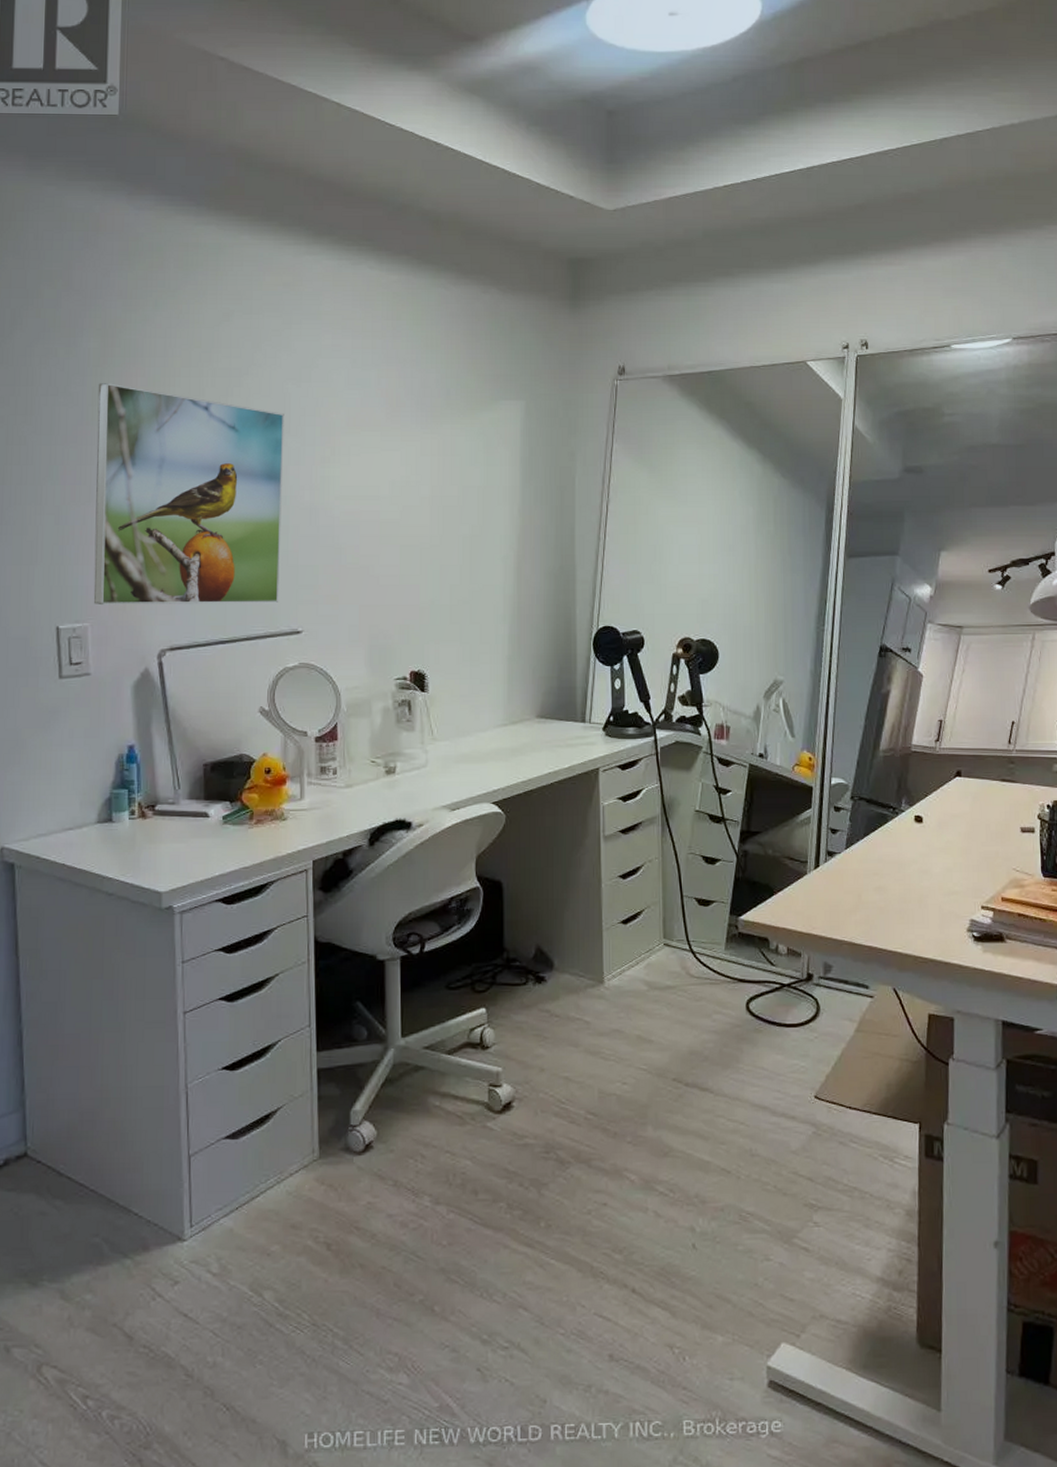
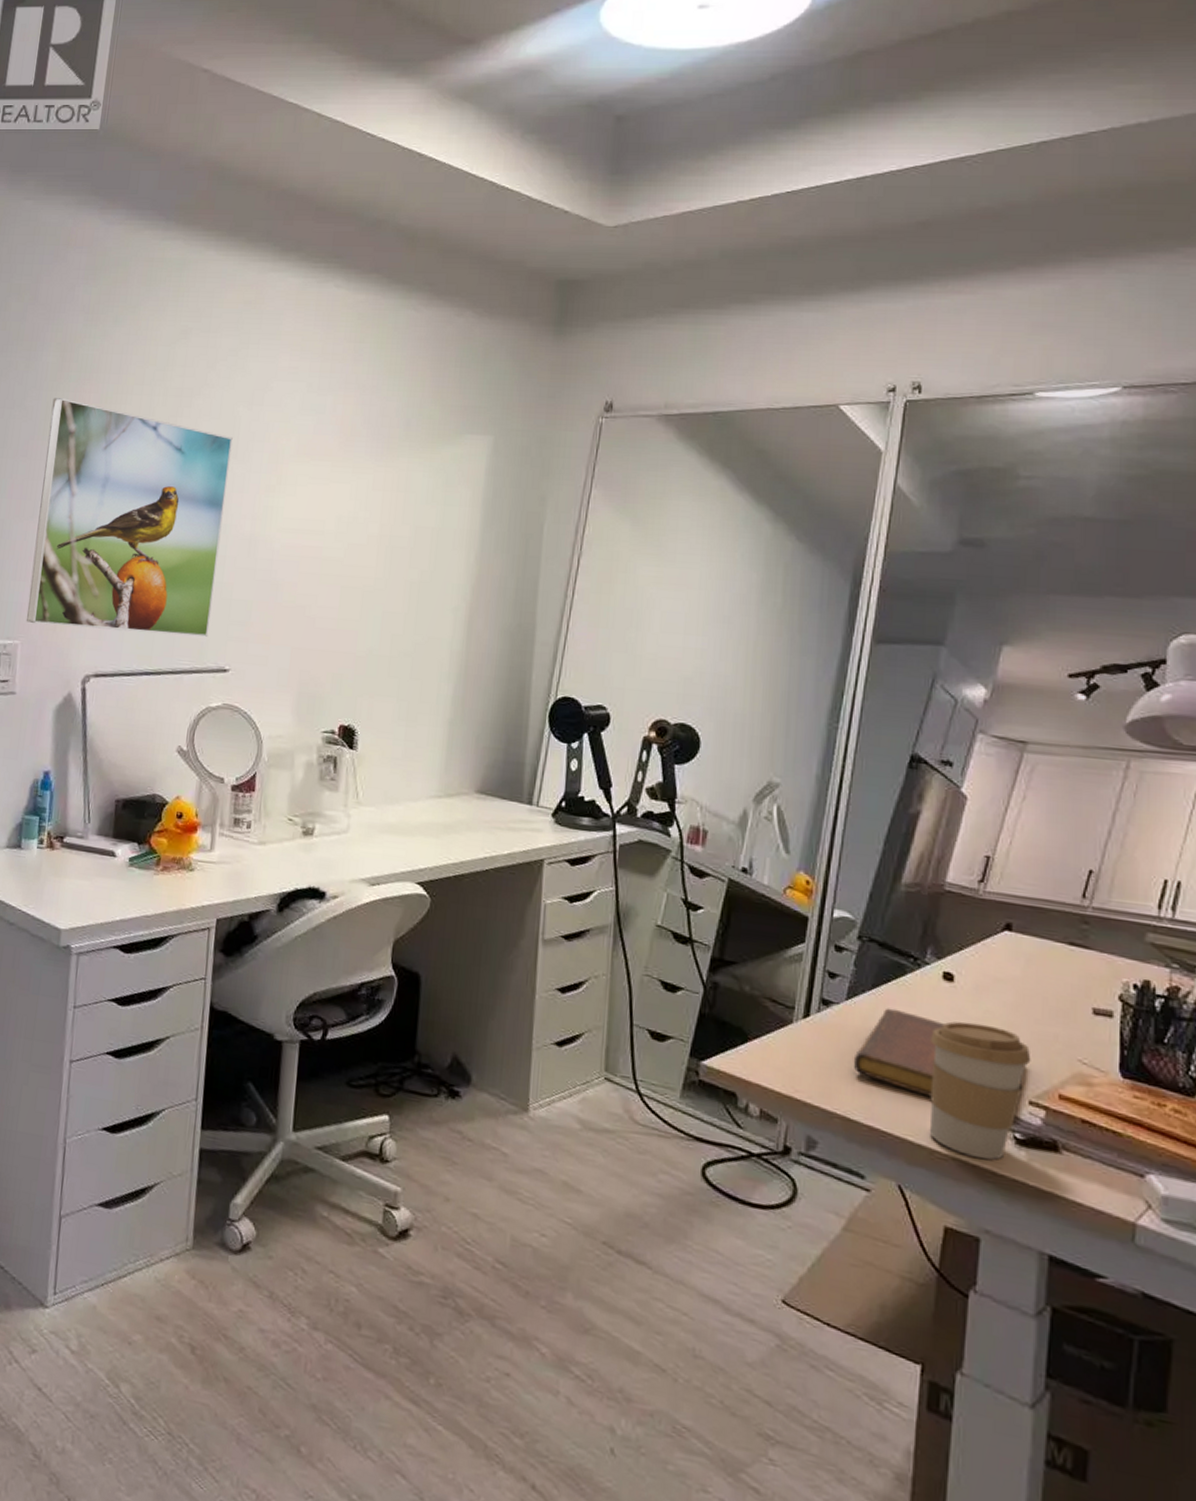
notebook: none [854,850,919,915] -> present [853,1008,945,1097]
coffee cup: none [909,852,981,957] -> present [929,1021,1031,1160]

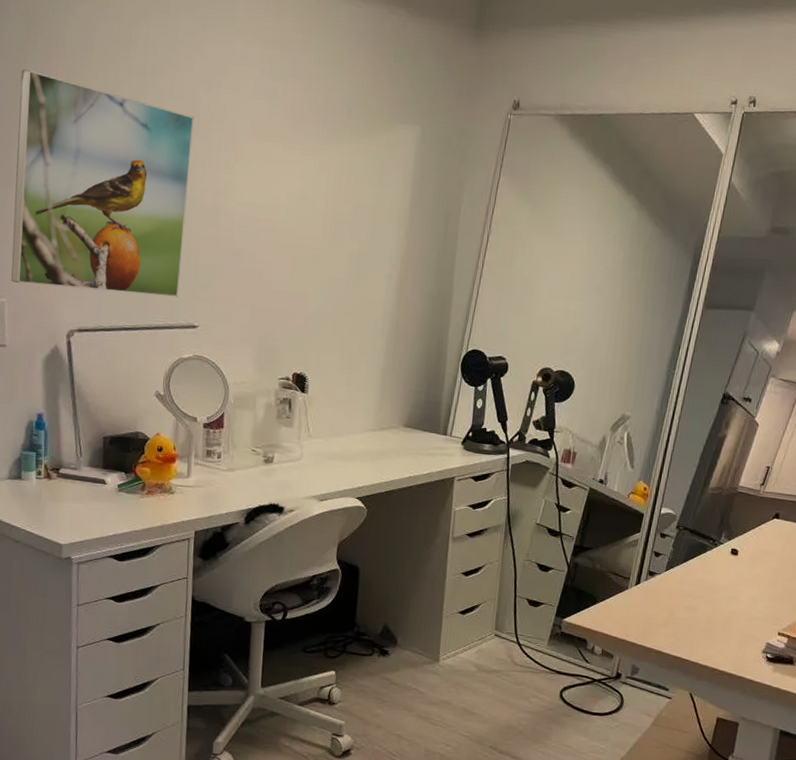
notebook: present [853,1008,945,1097] -> none [666,575,729,634]
coffee cup: present [929,1021,1031,1160] -> none [712,582,783,673]

